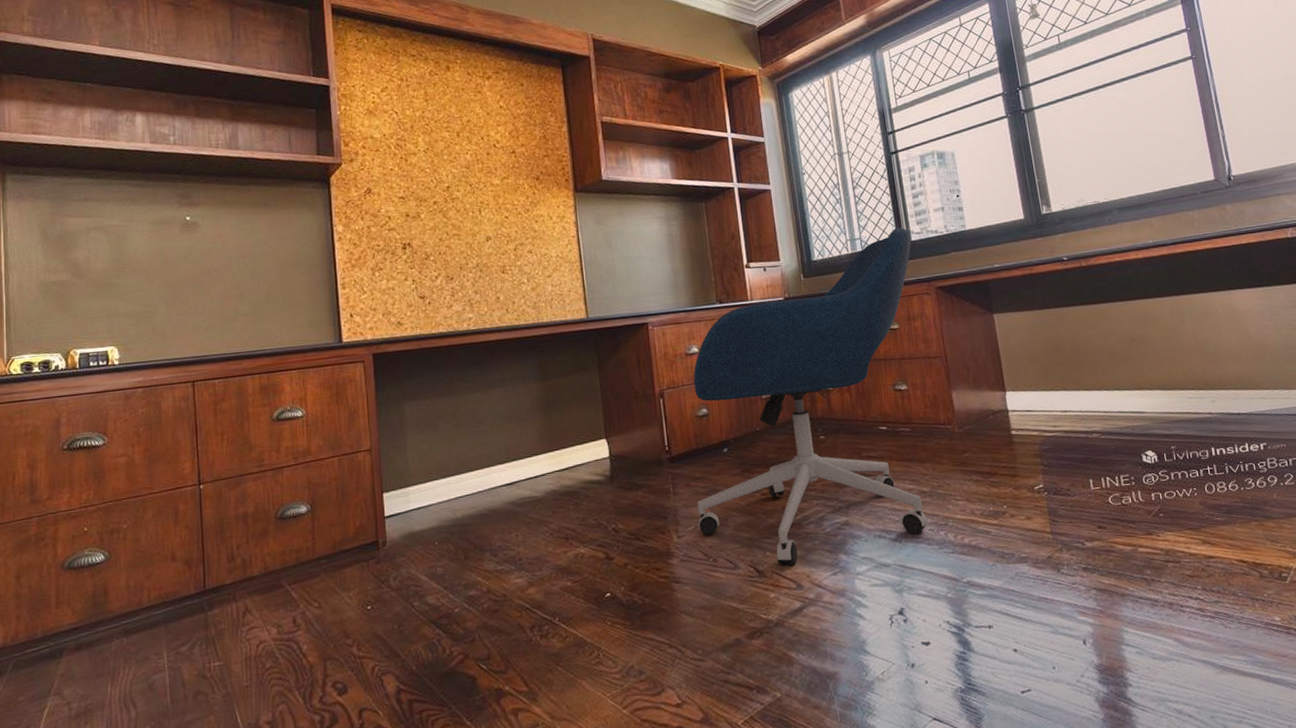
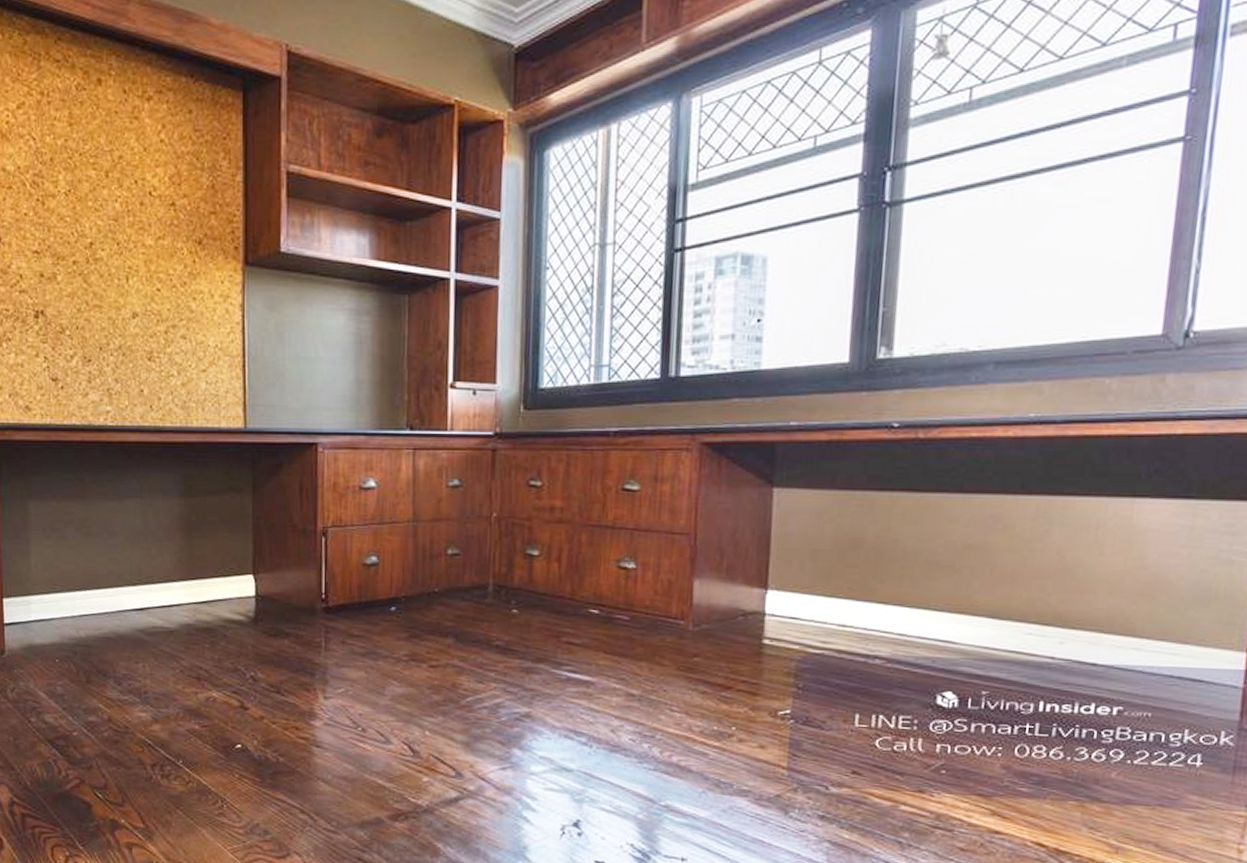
office chair: present [693,228,929,566] -> none [348,357,681,751]

